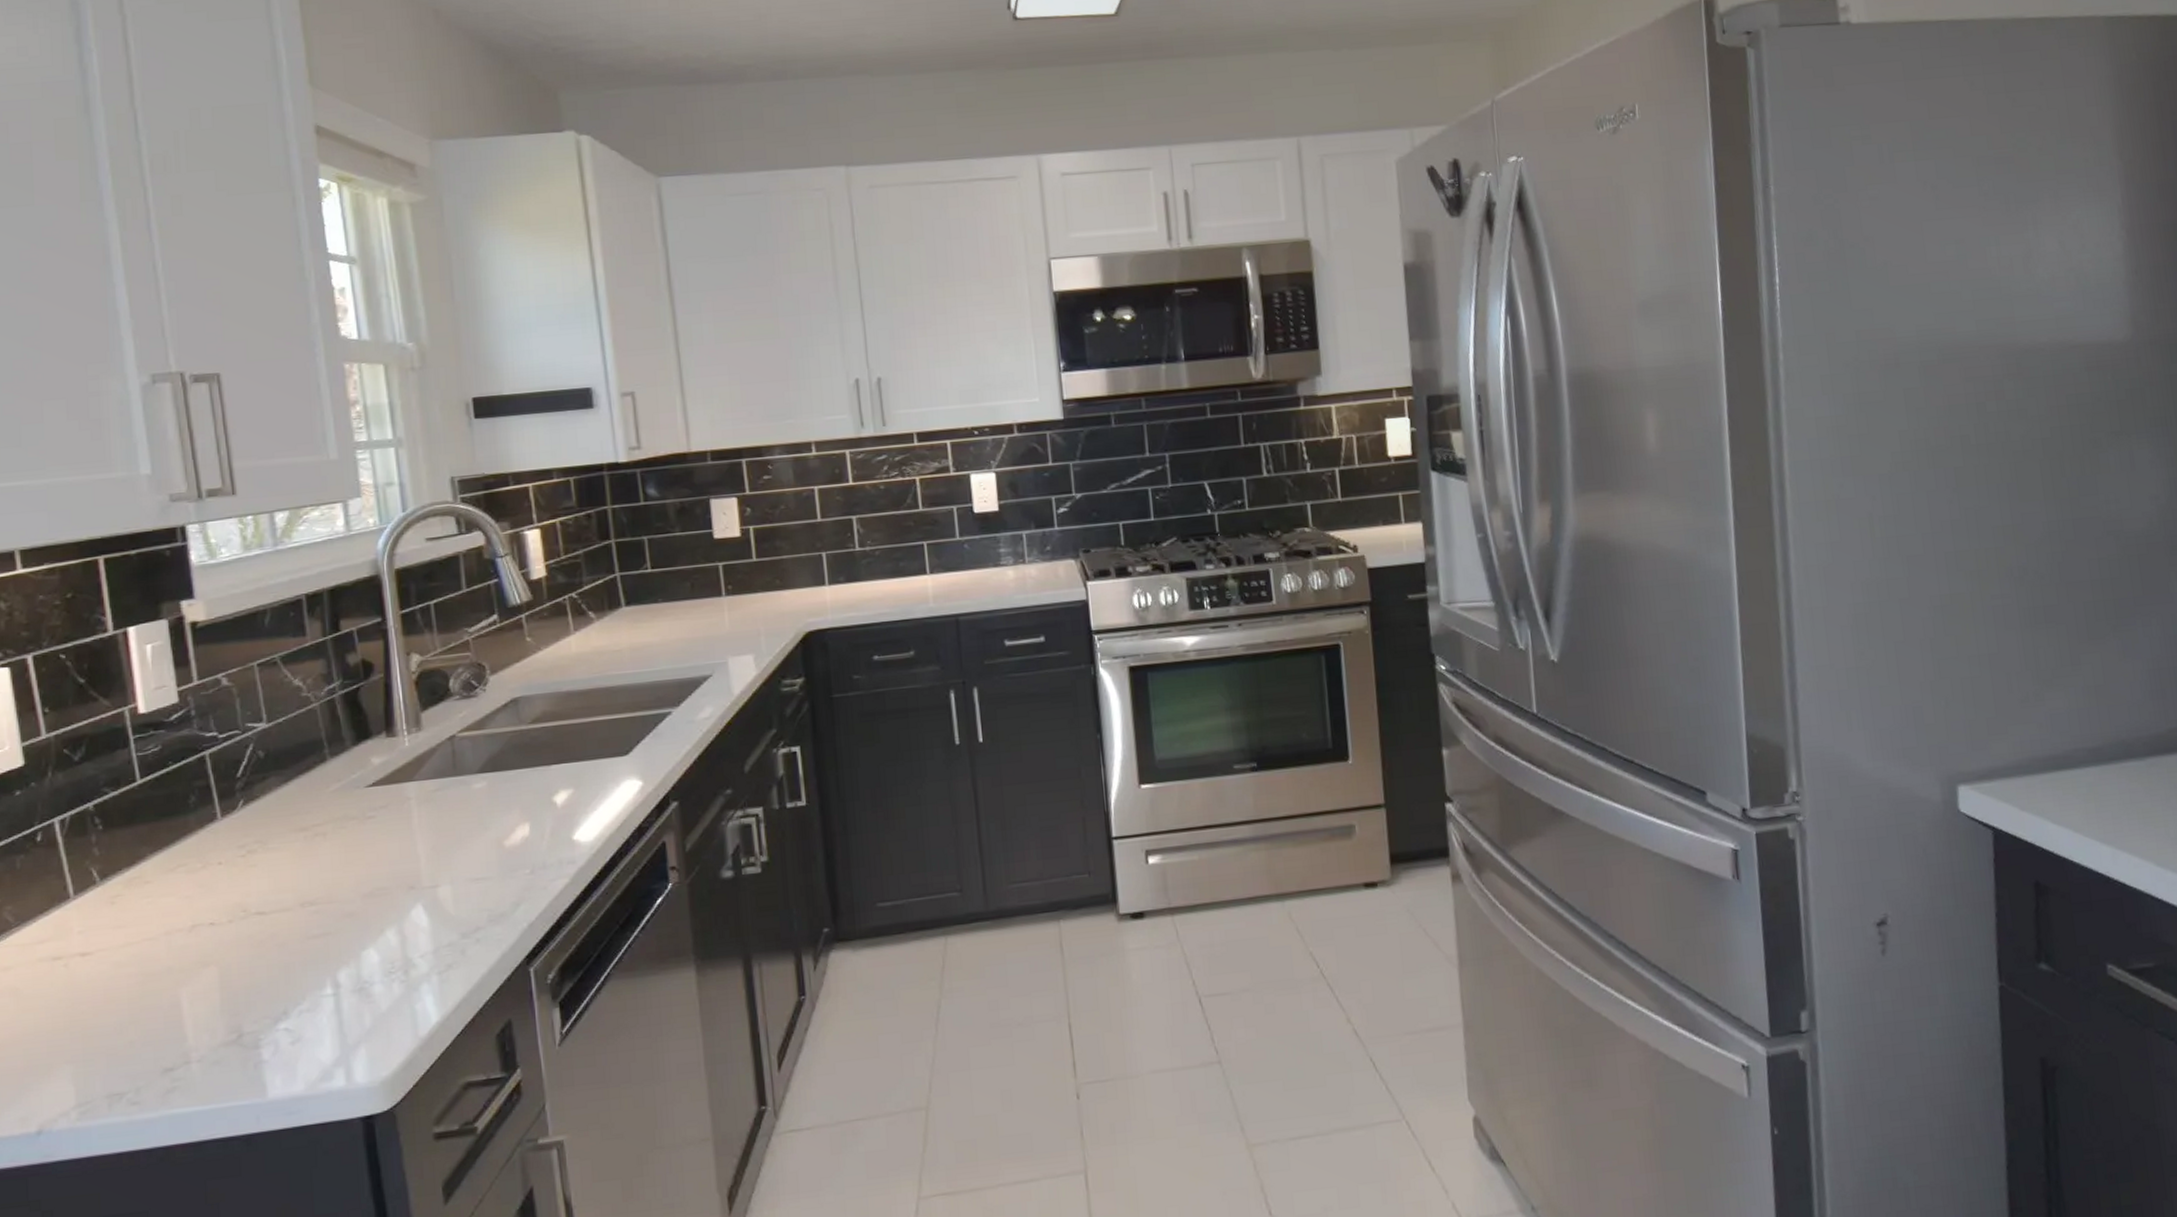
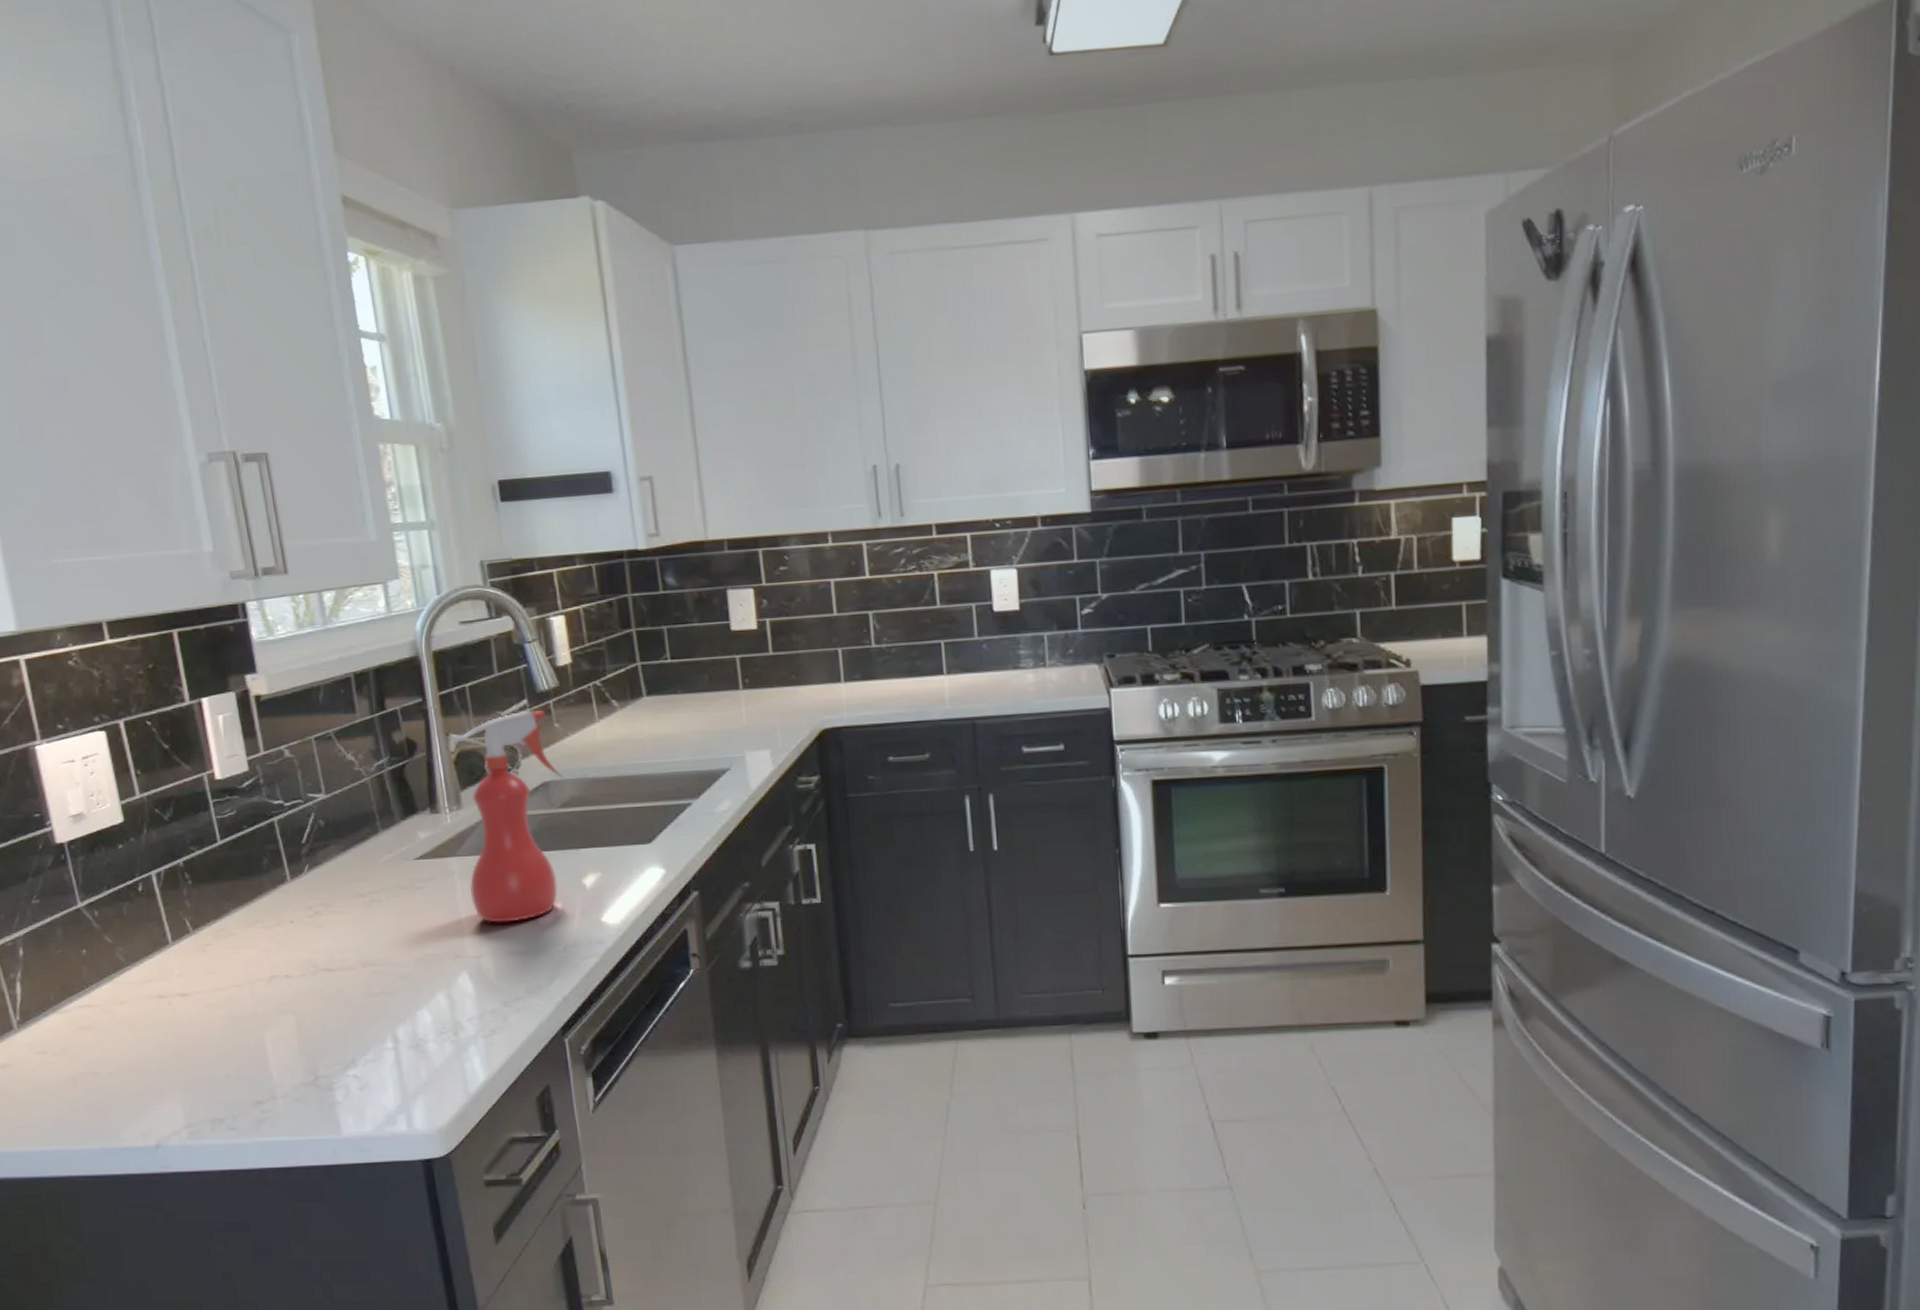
spray bottle: none [411,625,535,850] -> present [450,710,564,923]

